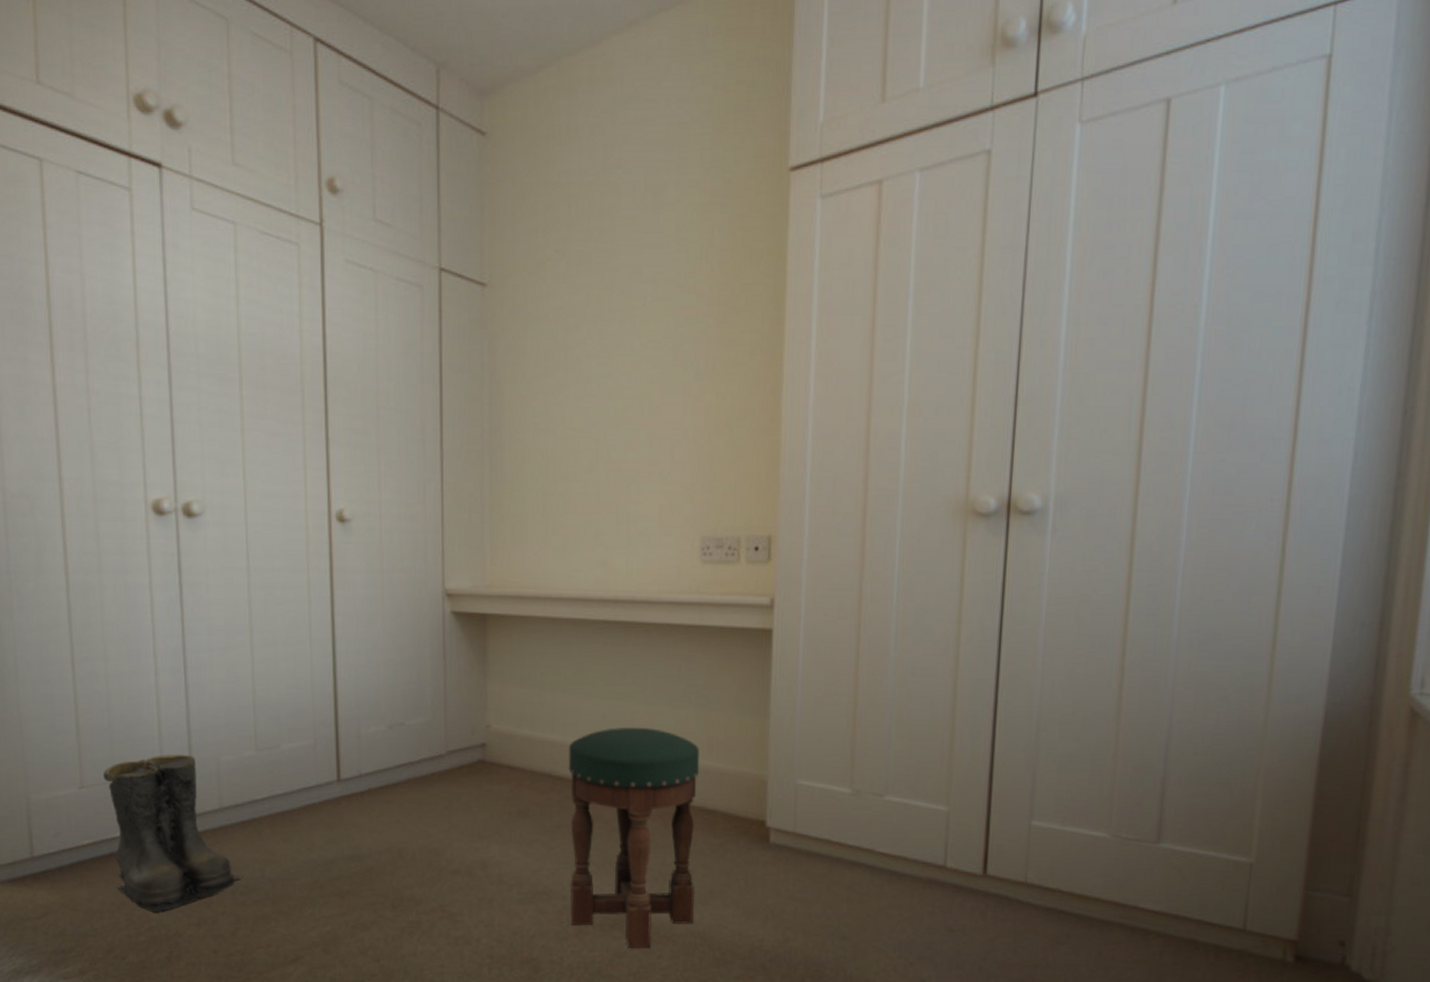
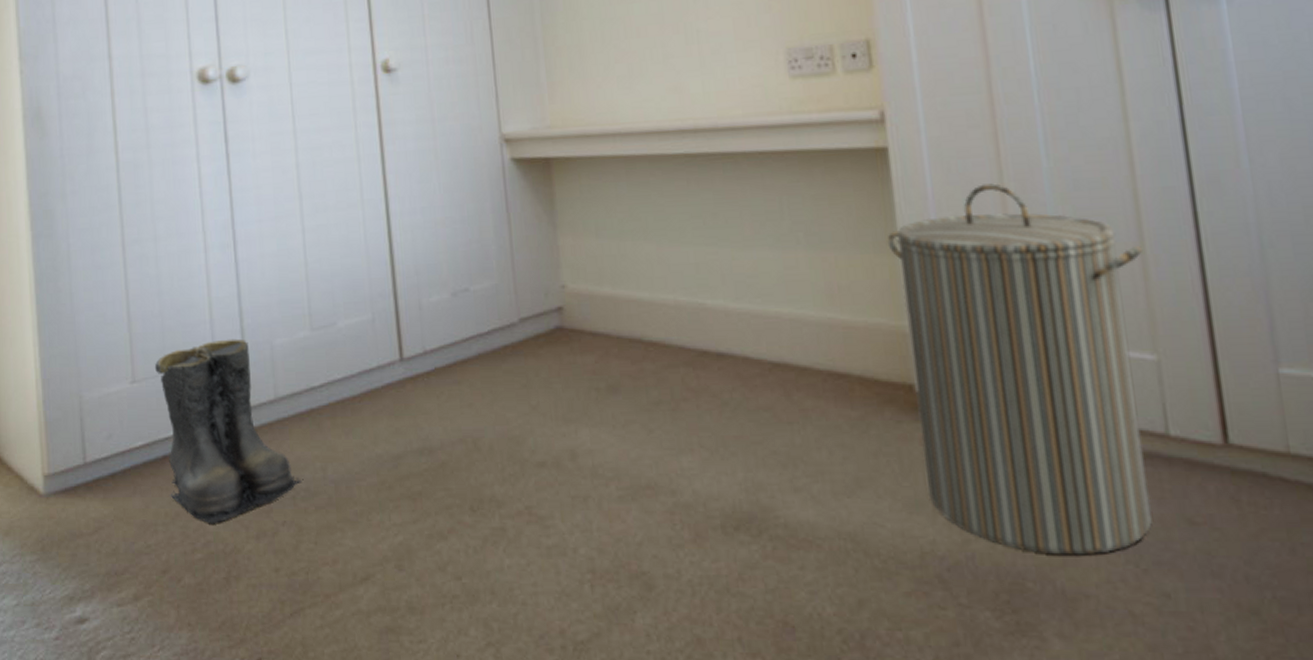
stool: present [568,727,700,949] -> none [659,276,840,557]
laundry hamper: none [761,665,952,952] -> present [887,183,1152,556]

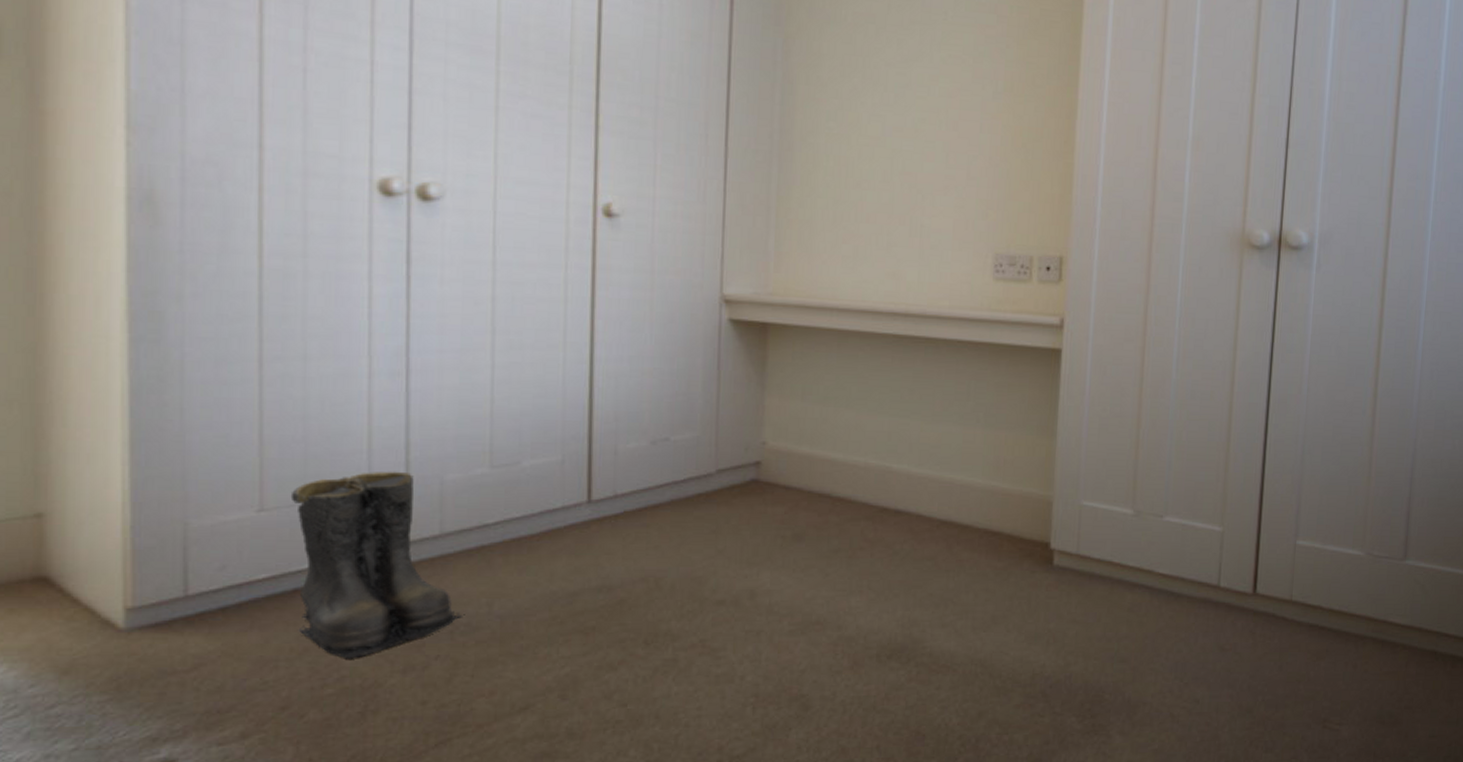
laundry hamper: present [887,183,1152,556] -> none [1046,387,1228,674]

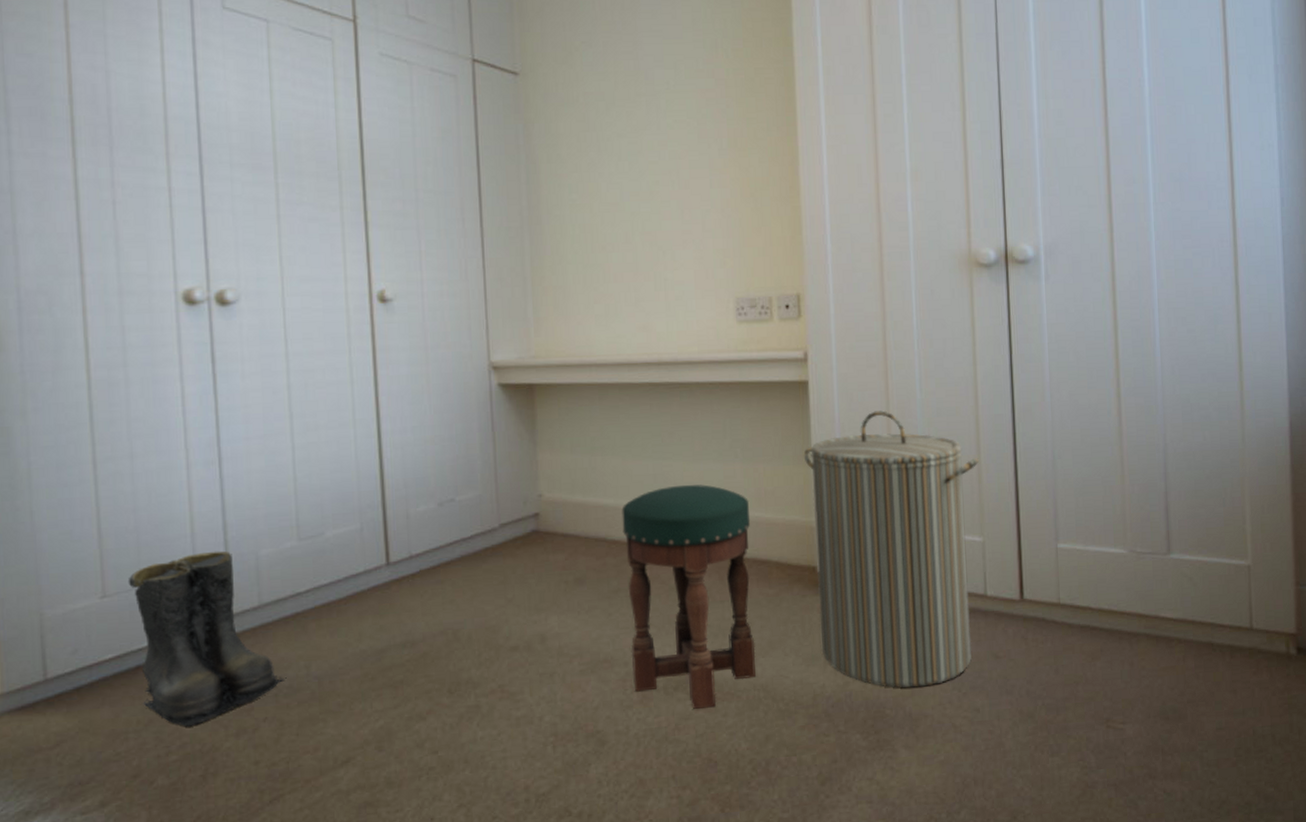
stool: none [845,445,986,679] -> present [621,484,756,709]
laundry hamper: none [1046,387,1228,674] -> present [803,410,979,688]

